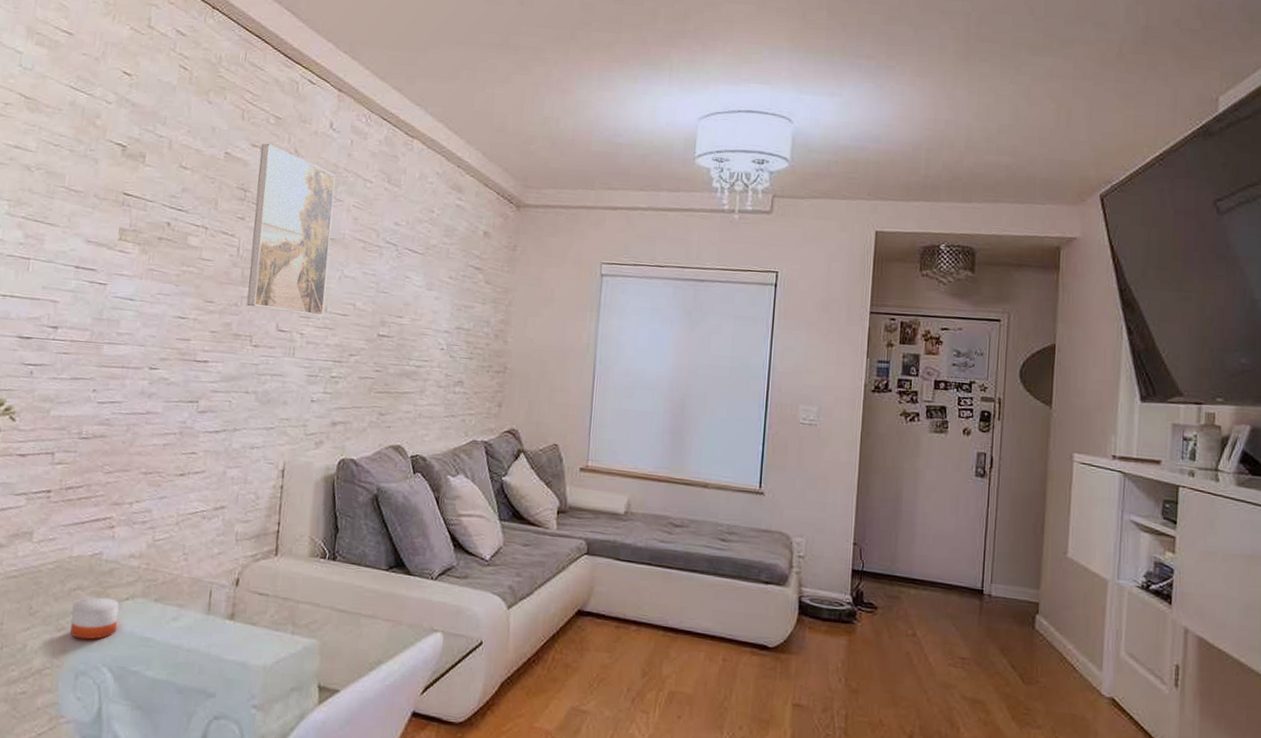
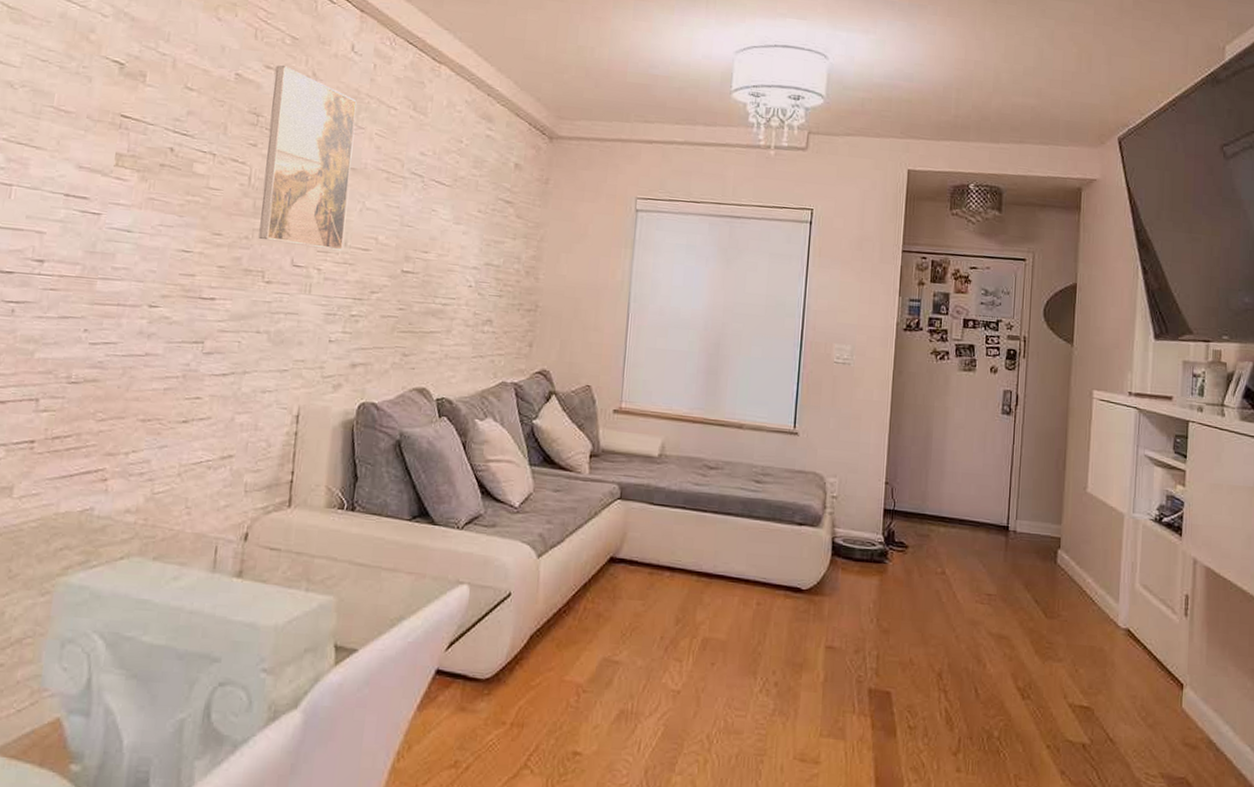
candle: present [70,597,119,640] -> none [55,556,113,604]

